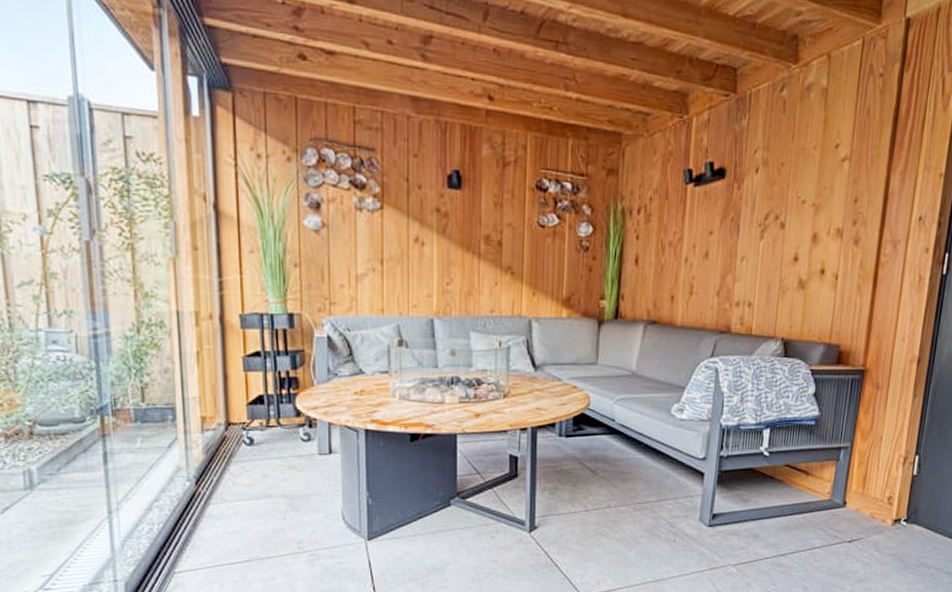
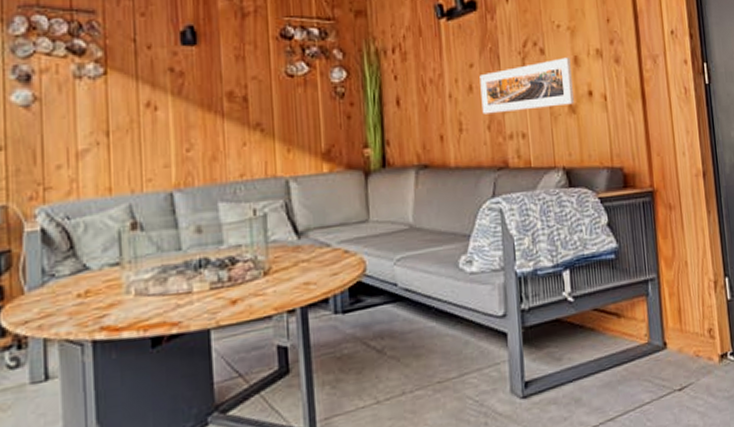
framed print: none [714,234,809,281] -> present [479,57,574,115]

